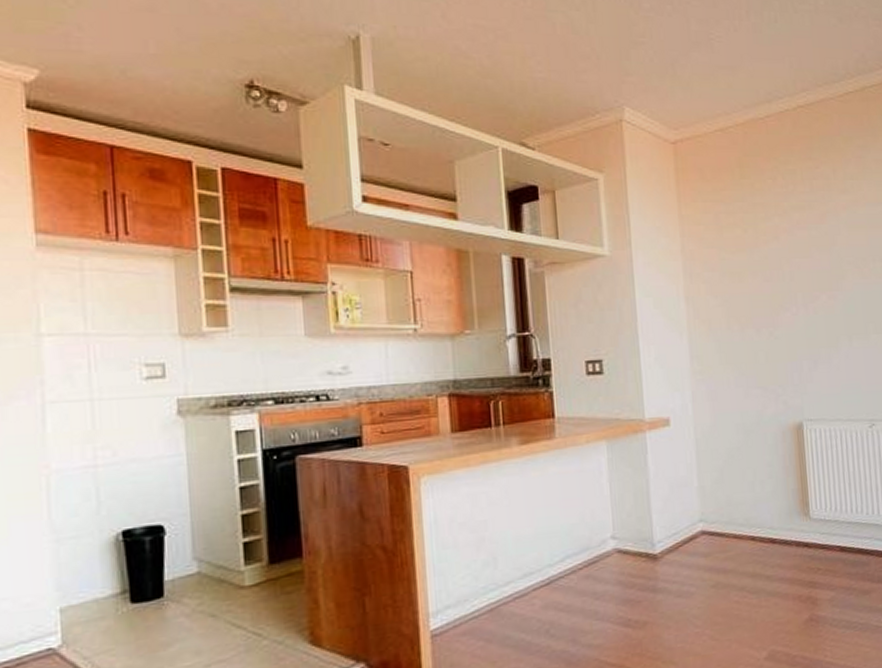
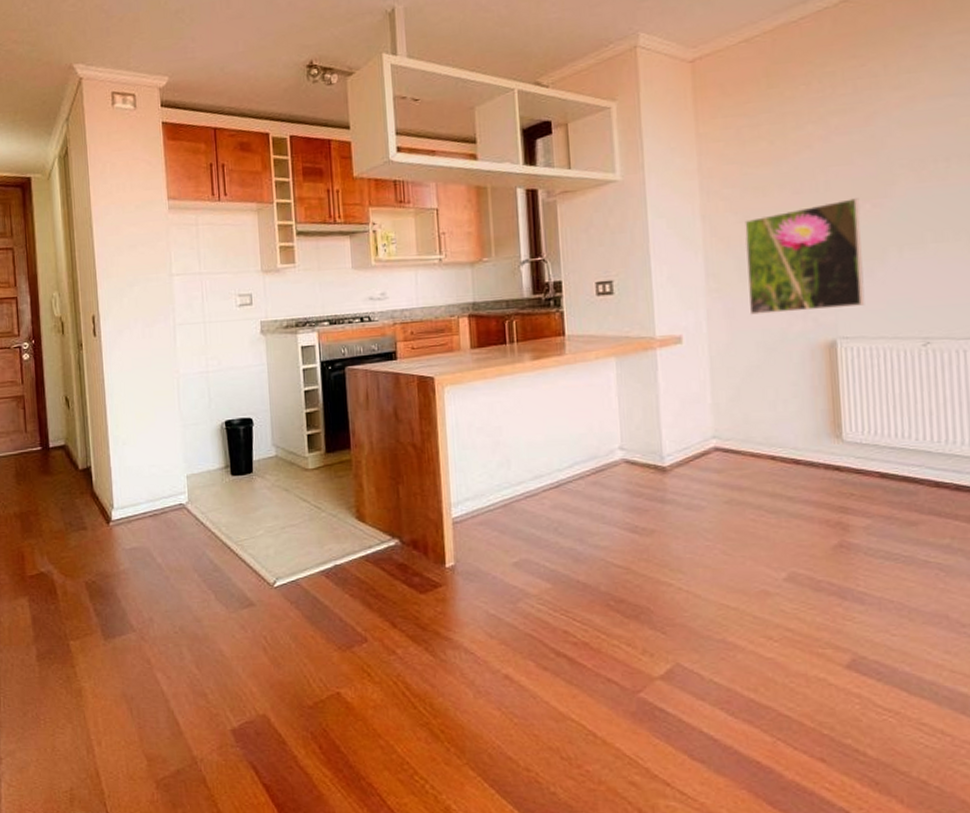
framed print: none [724,289,825,397] -> present [745,198,865,315]

